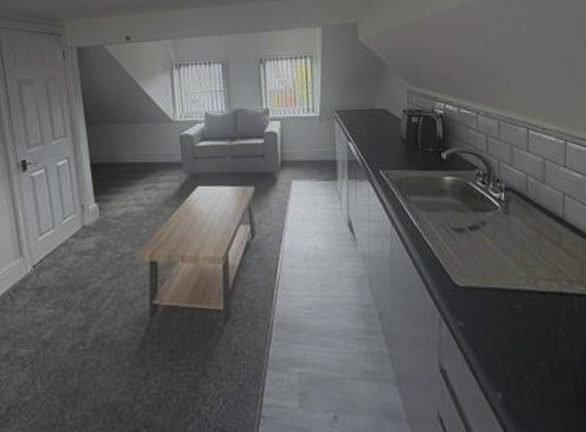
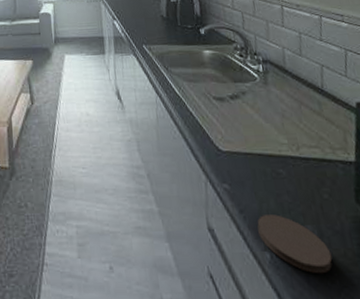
coaster: none [490,352,563,412] -> present [257,214,333,274]

